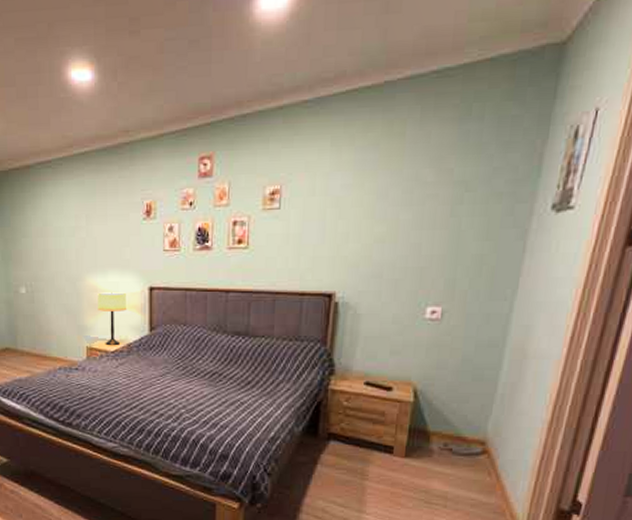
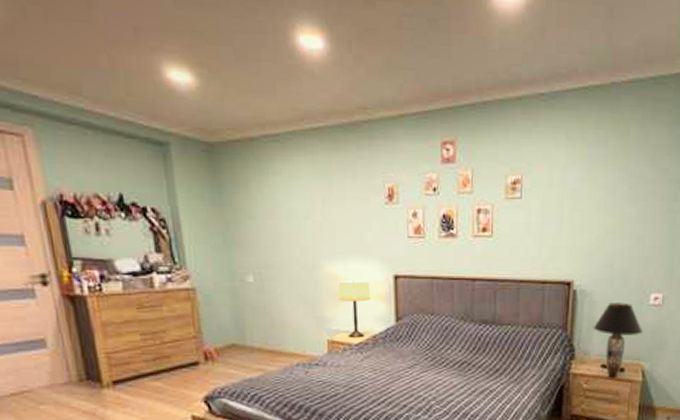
table lamp: none [356,315,417,397] -> present [593,301,643,378]

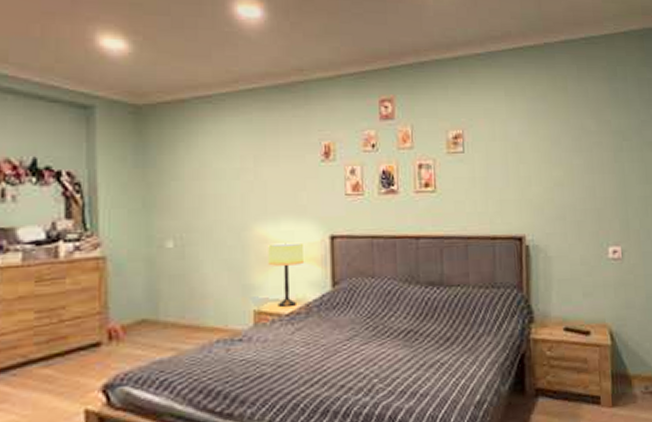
table lamp: present [593,301,643,378] -> none [550,256,606,343]

